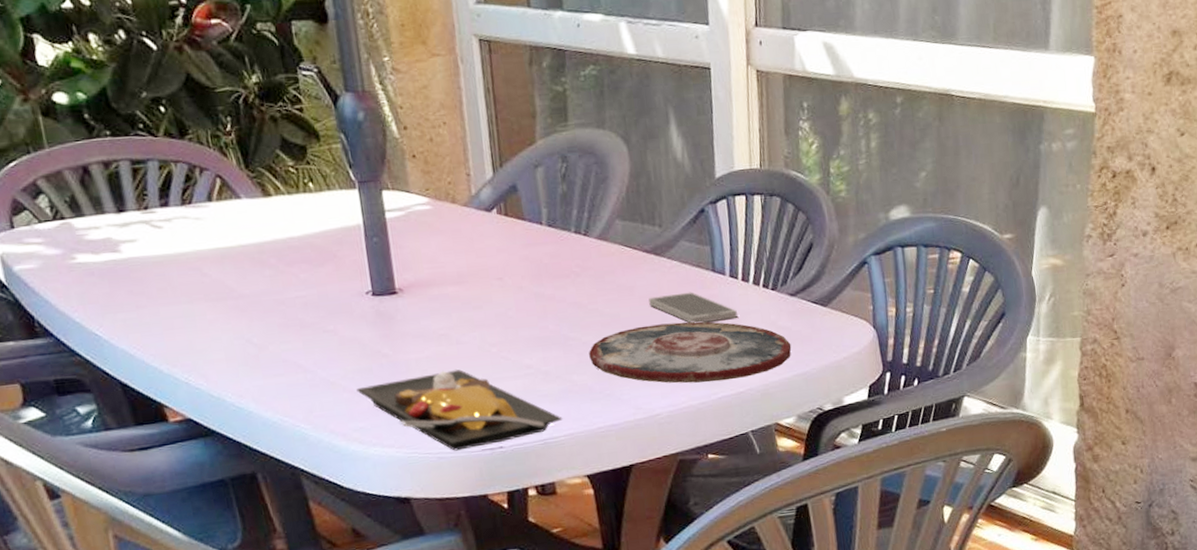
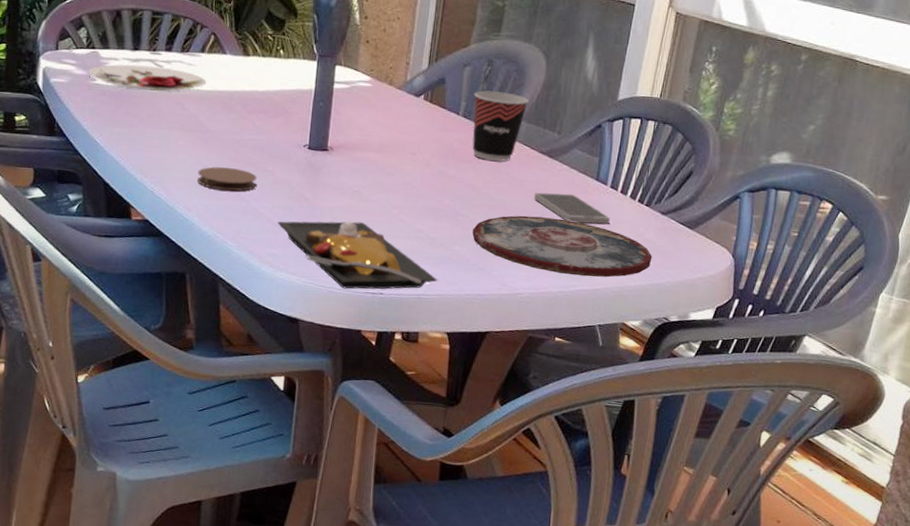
plate: none [62,227,225,262] -> present [87,64,207,91]
coaster: none [240,335,319,365] -> present [197,166,257,192]
cup: none [554,189,619,271] -> present [472,90,529,162]

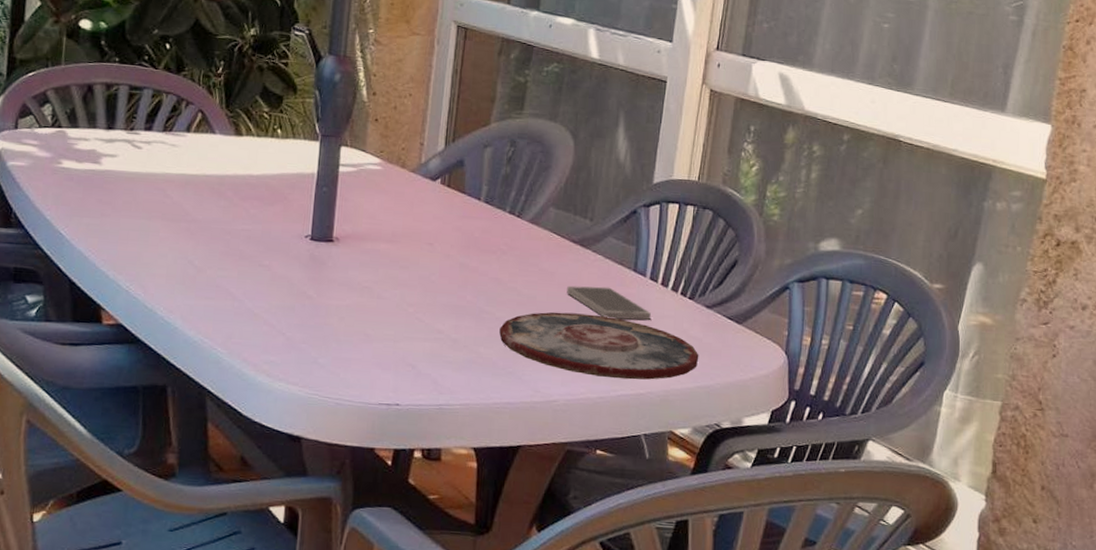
plate: present [87,64,207,91] -> none [52,145,193,176]
coaster: present [197,166,257,192] -> none [181,261,251,290]
plate: present [278,221,438,289] -> none [276,322,462,400]
cup: present [472,90,529,162] -> none [496,173,557,252]

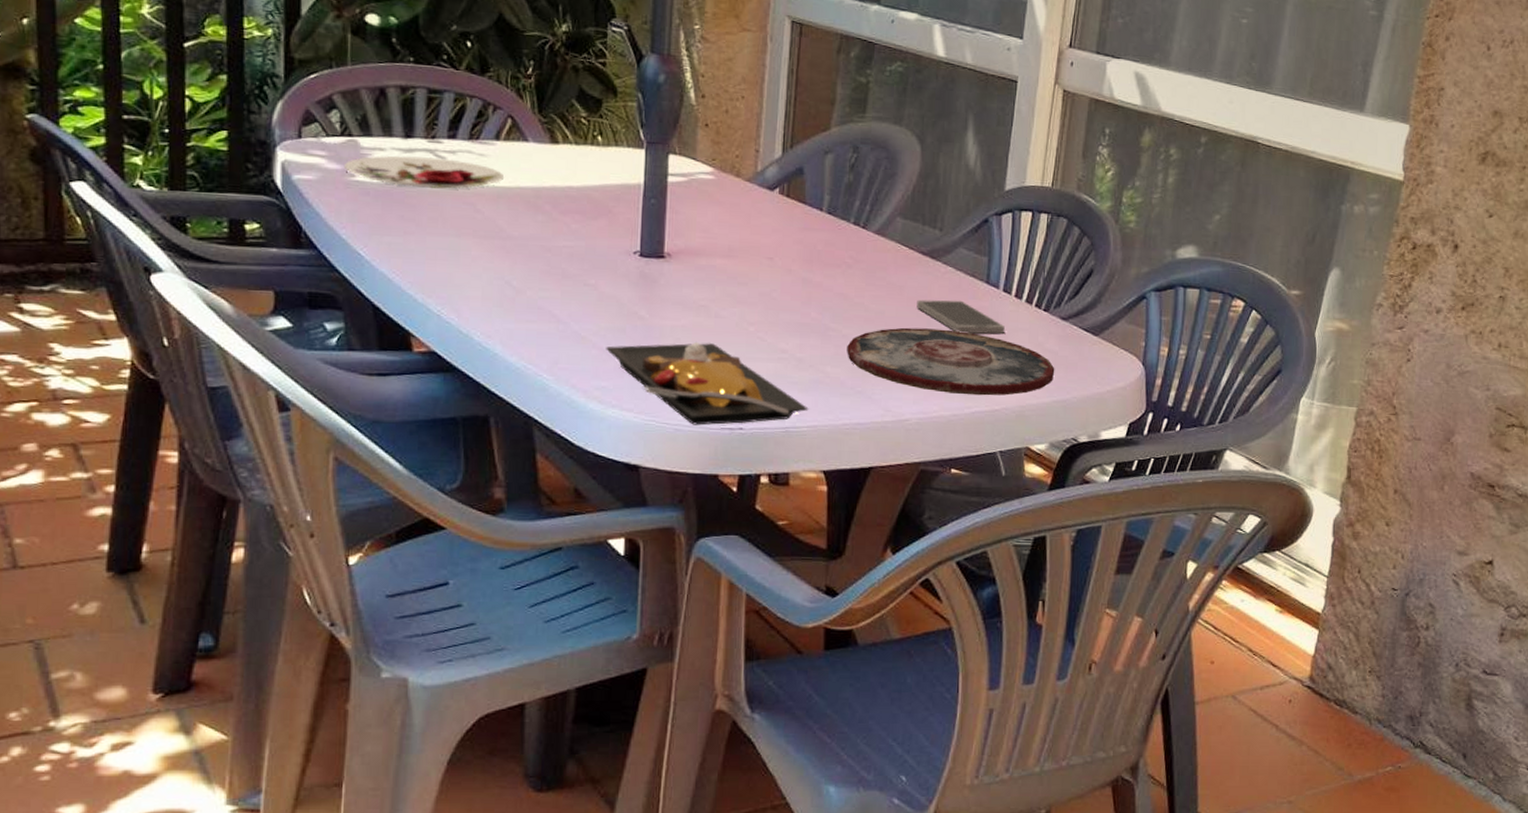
plate: none [52,145,193,176] -> present [343,155,505,189]
plate: none [276,322,462,400] -> present [606,343,809,425]

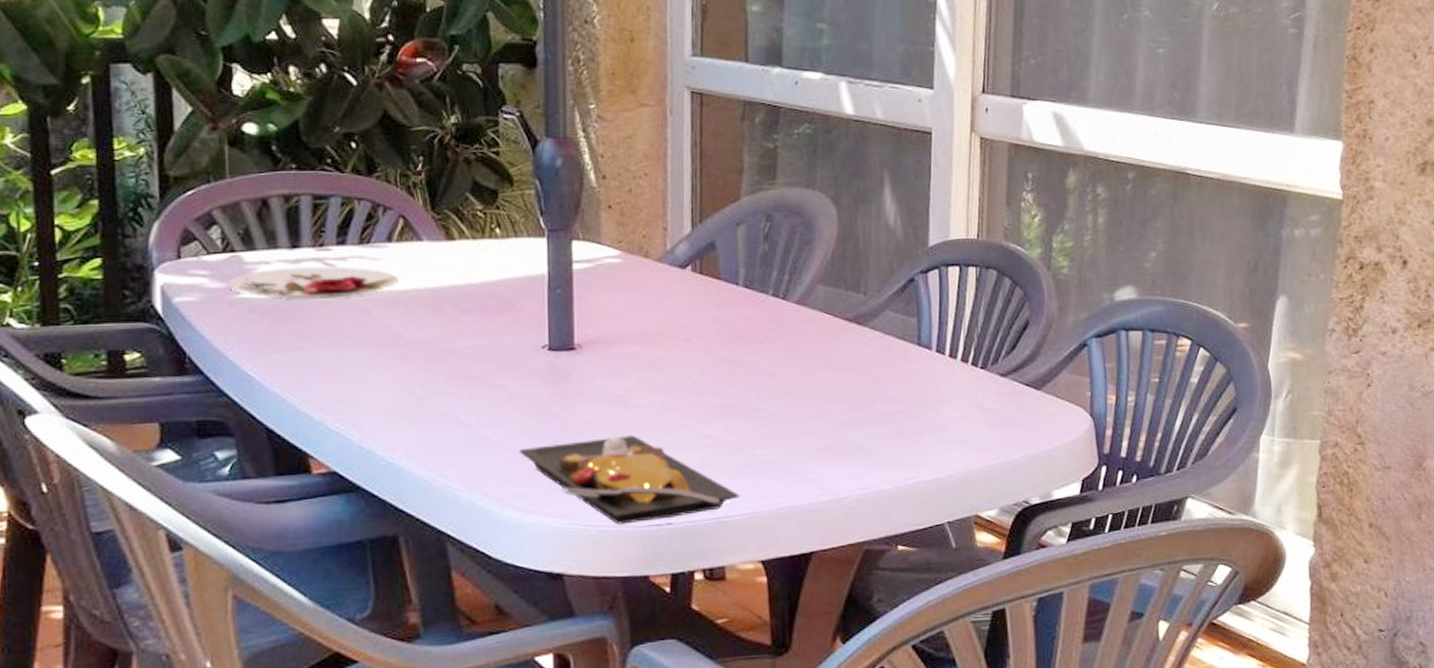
plate: present [847,327,1055,396] -> none [776,397,999,465]
smartphone: present [917,299,1005,334] -> none [846,366,942,401]

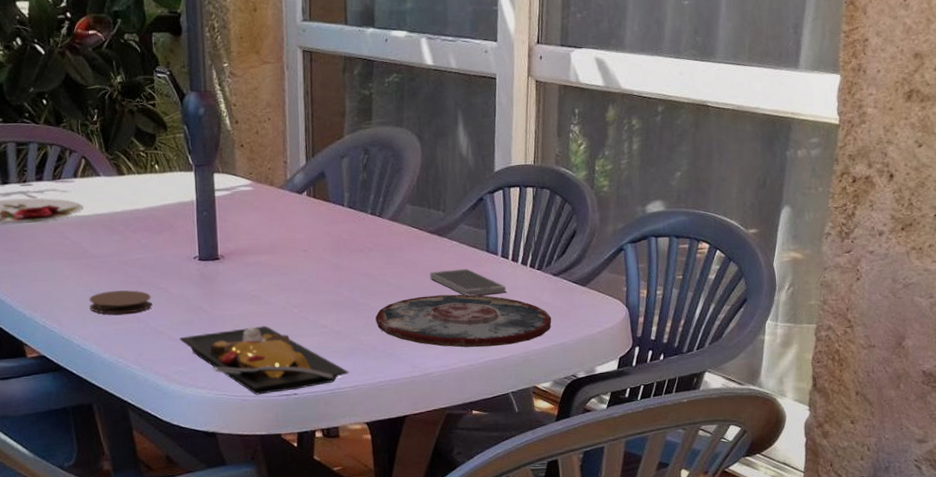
coaster: none [400,387,484,419] -> present [89,290,152,315]
plate: none [776,397,999,465] -> present [375,294,552,348]
smartphone: none [846,366,942,401] -> present [430,268,506,296]

